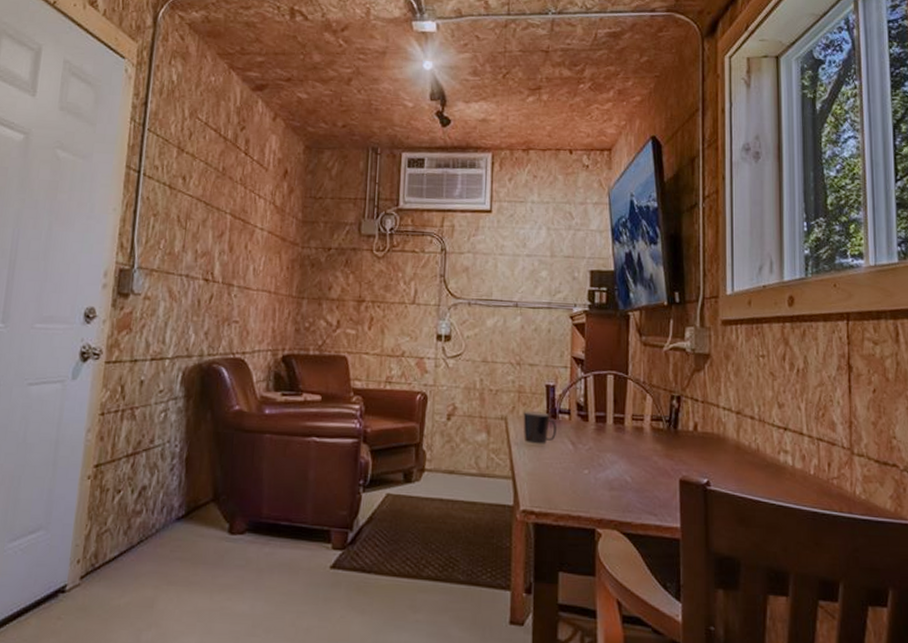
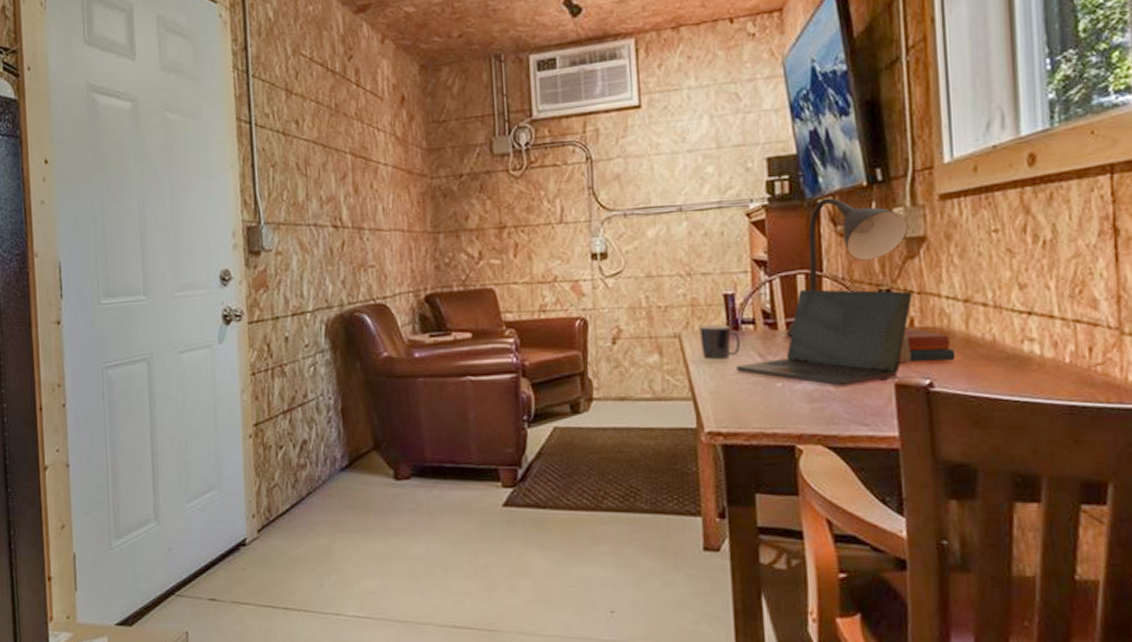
laptop: none [552,388,697,479] -> present [736,289,913,387]
desk lamp: none [596,311,697,429] -> present [787,198,908,336]
books: none [685,432,728,464] -> present [899,328,956,363]

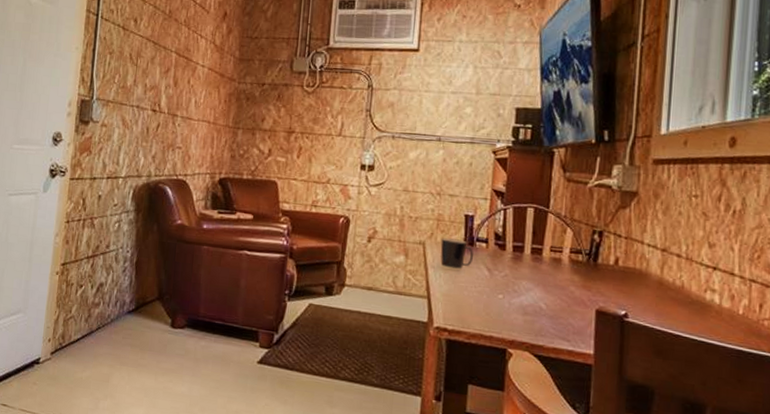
laptop: present [736,289,913,387] -> none [467,221,620,307]
desk lamp: present [787,198,908,336] -> none [513,148,625,258]
books: present [899,328,956,363] -> none [602,265,649,299]

